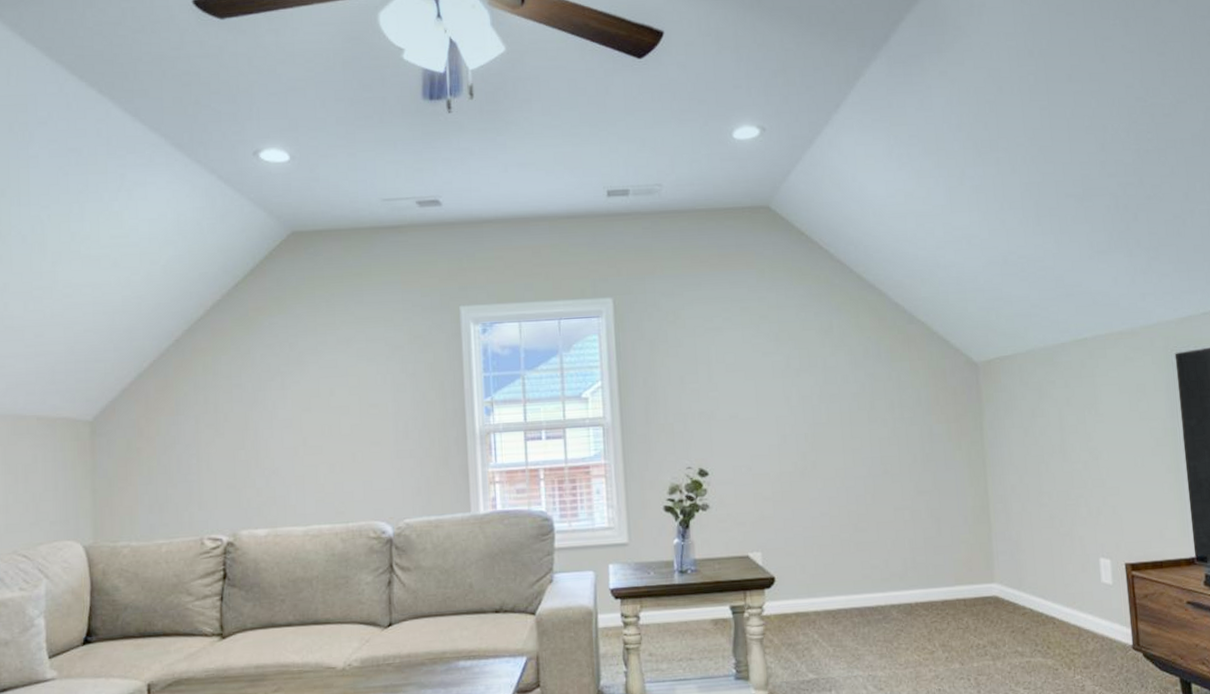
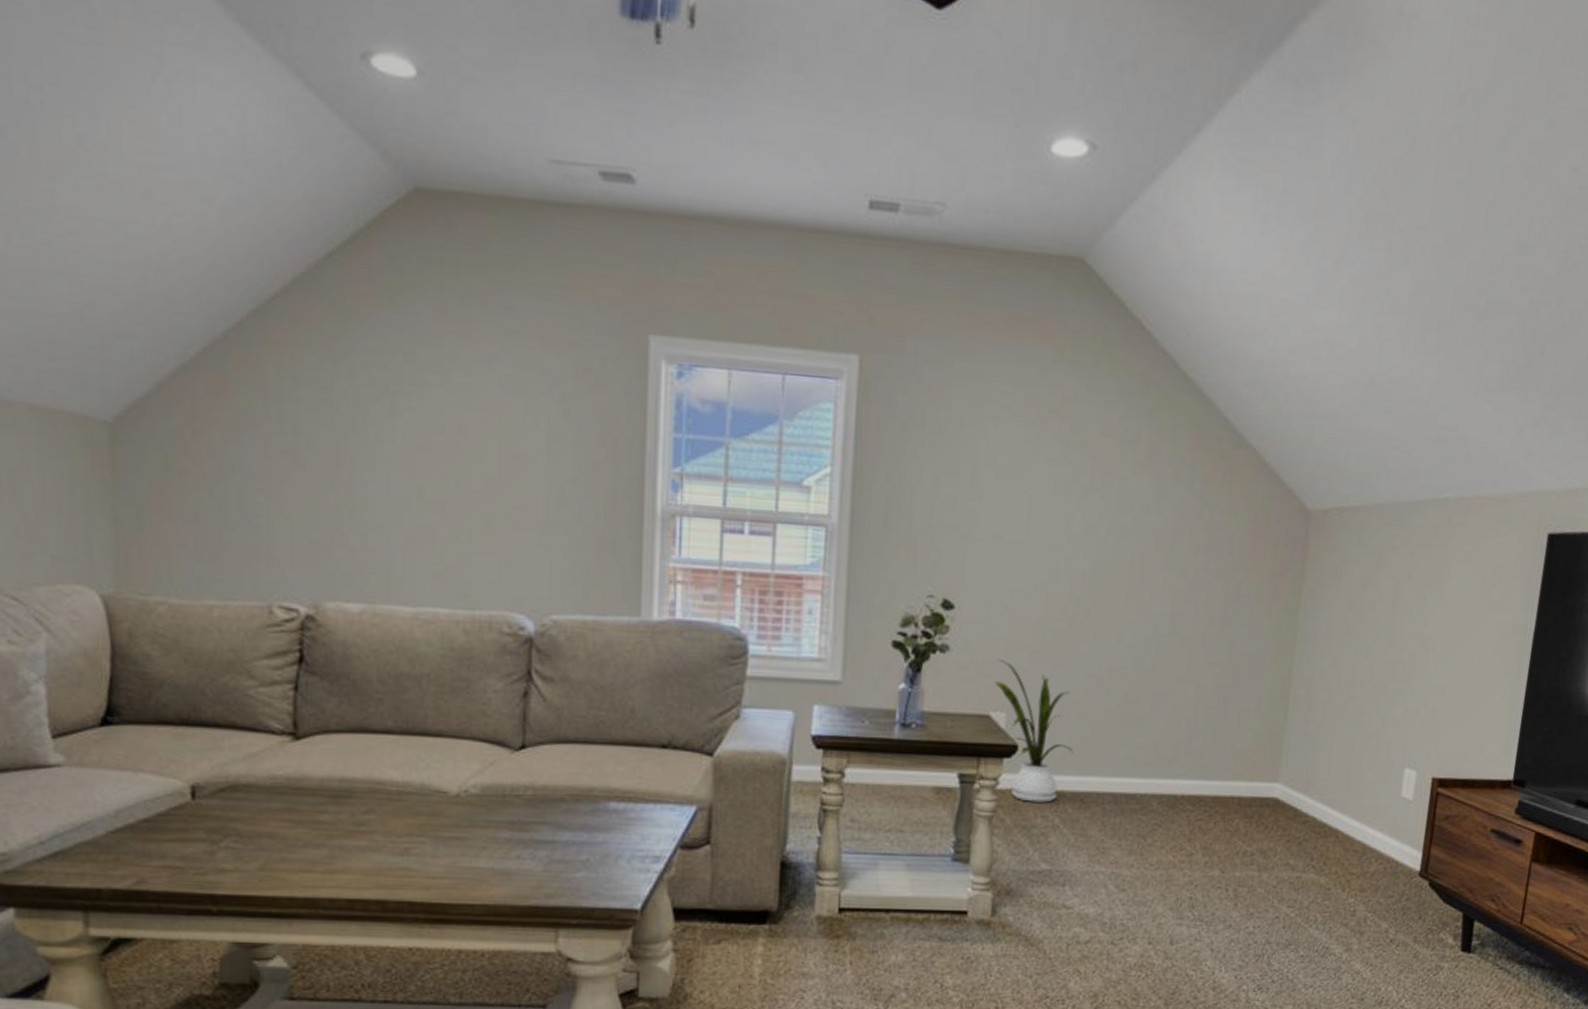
house plant: none [747,510,820,623] -> present [995,660,1073,803]

